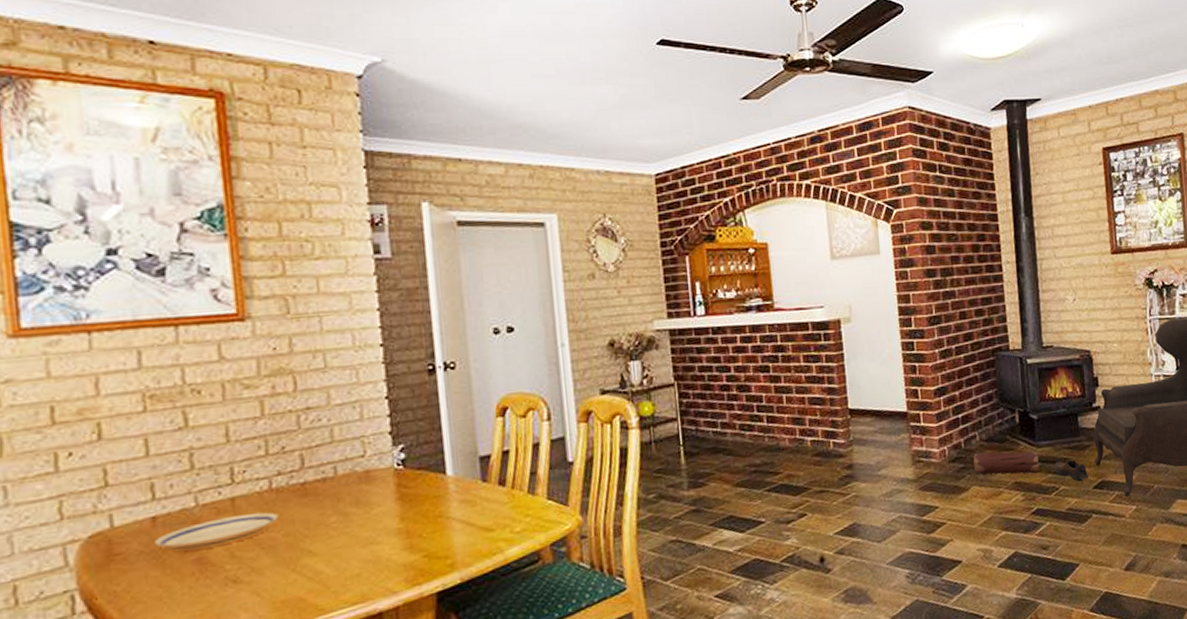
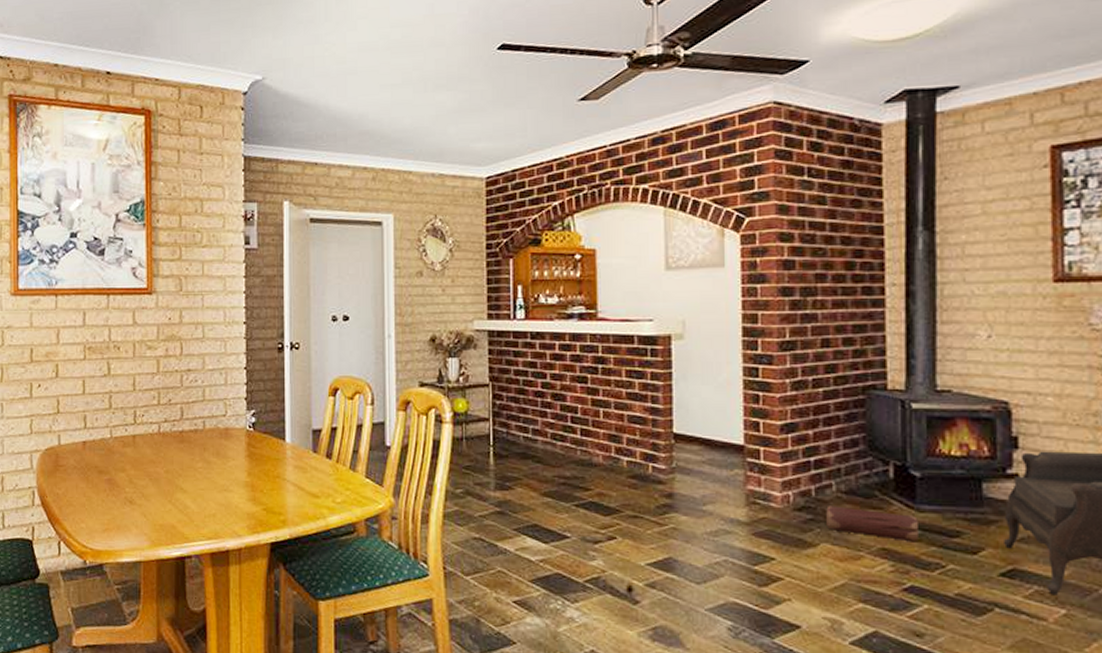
plate: present [153,512,280,552] -> none [83,450,163,472]
shoe: present [1054,459,1088,481] -> none [941,532,992,563]

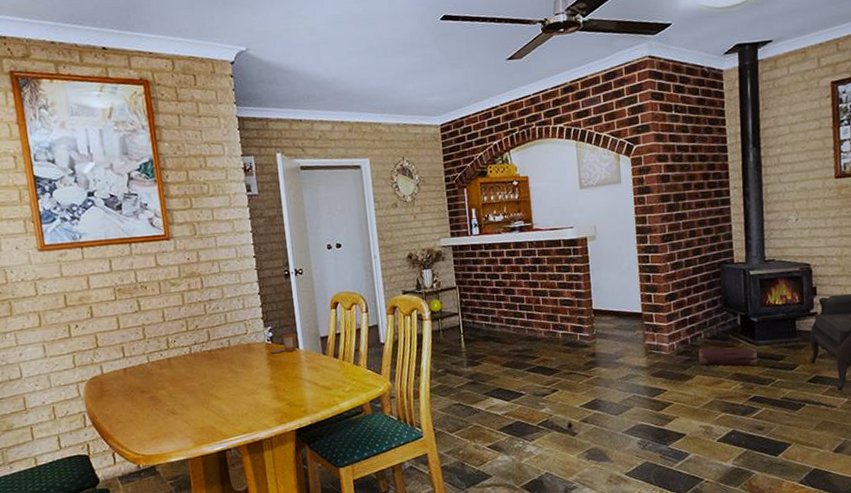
candle: none [251,420,284,445] -> present [271,332,297,354]

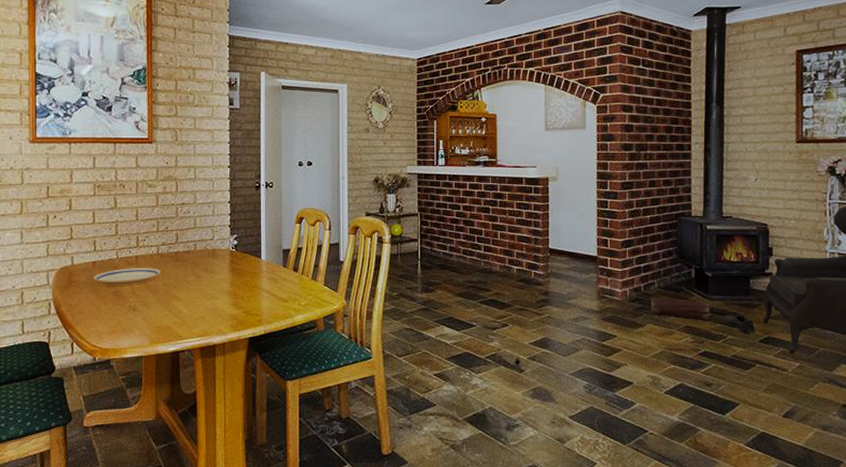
plate: none [126,369,197,392] -> present [93,268,162,286]
candle: present [271,332,297,354] -> none [234,243,260,262]
shoe: none [771,356,803,375] -> present [724,314,755,333]

